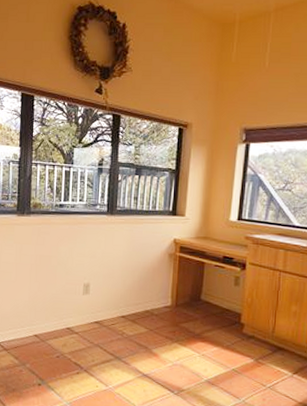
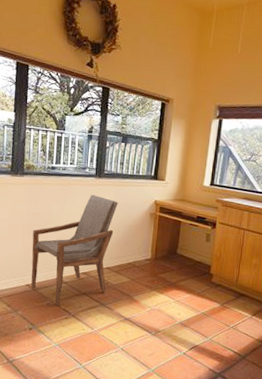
armchair: none [39,234,133,359] -> present [31,195,118,306]

